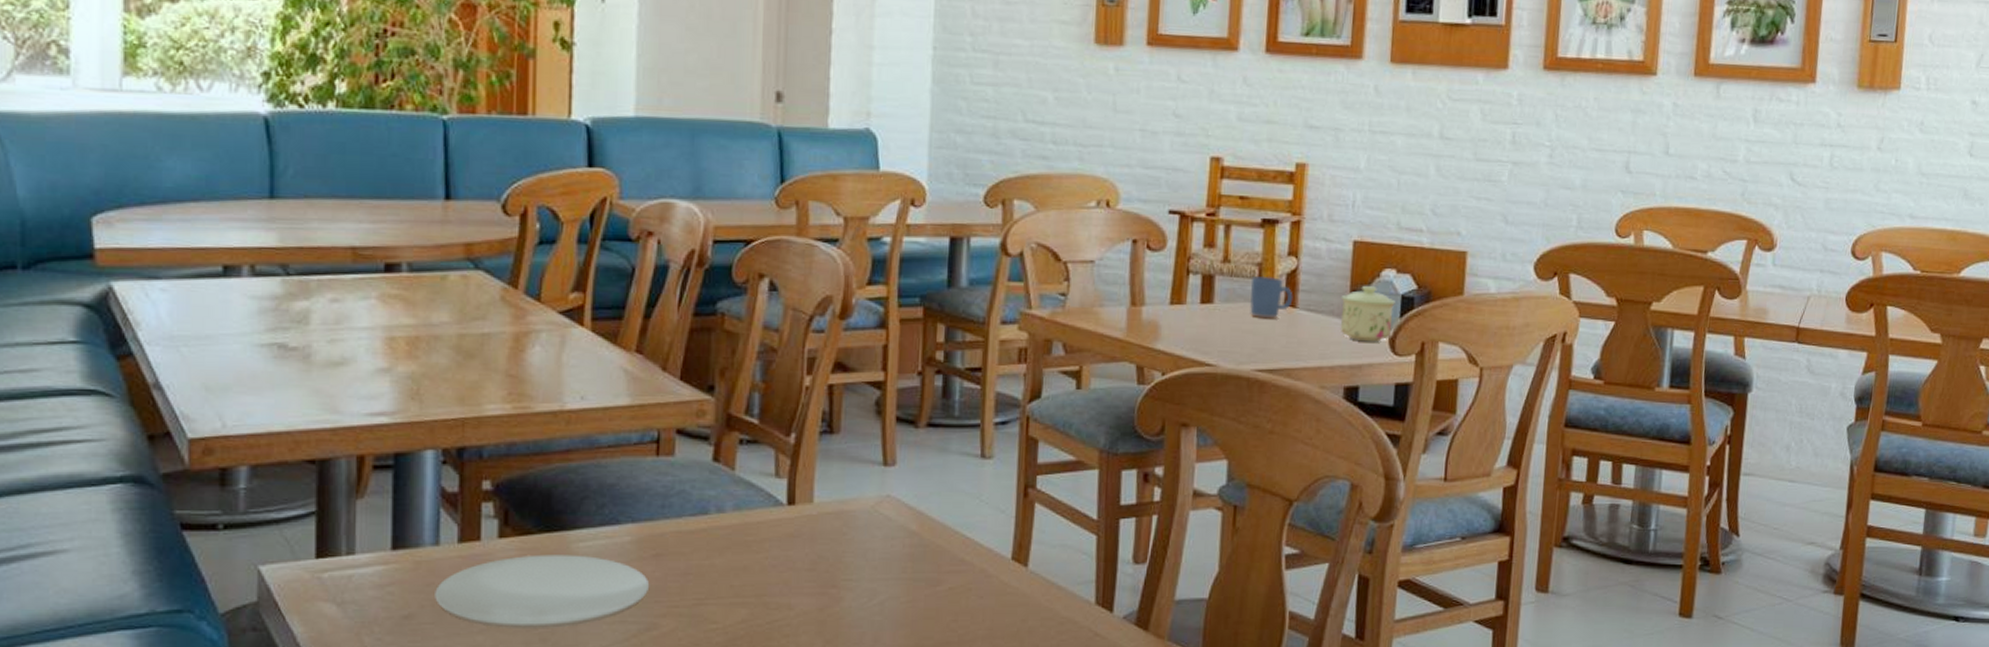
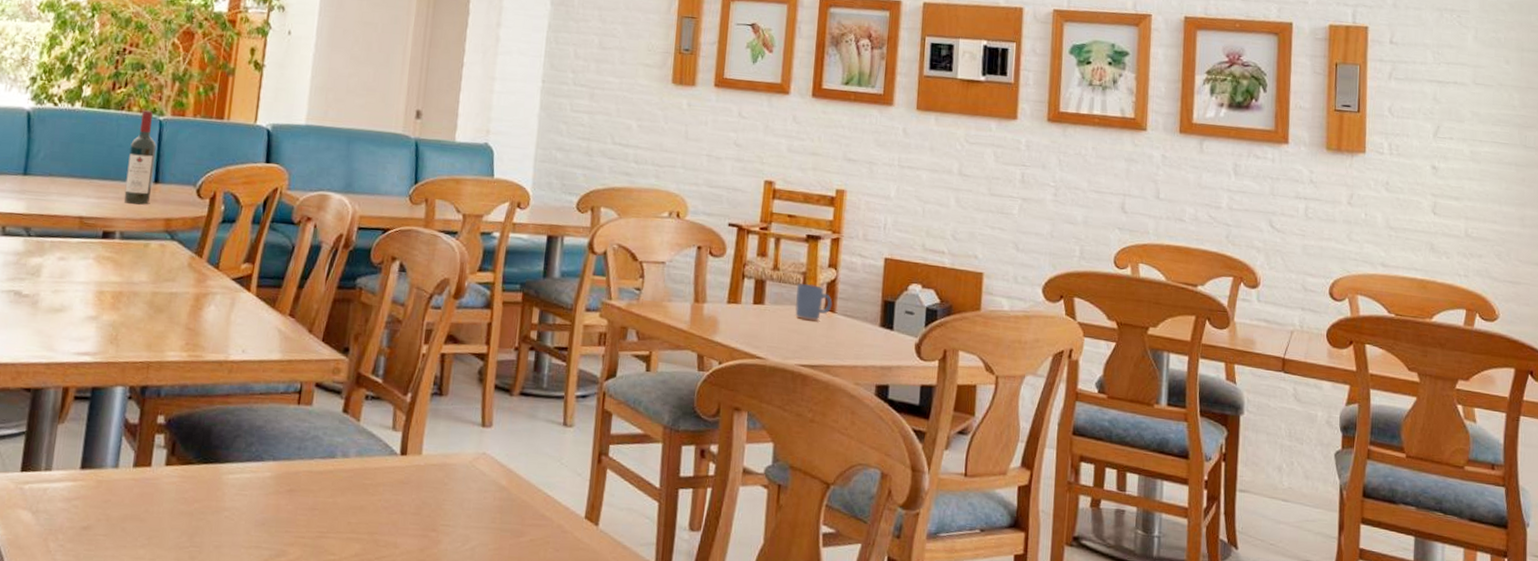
wine bottle: none [407,108,444,228] -> present [123,110,157,205]
plate: present [435,554,650,628] -> none [109,482,283,548]
sugar bowl: present [1340,285,1396,342] -> none [872,296,921,347]

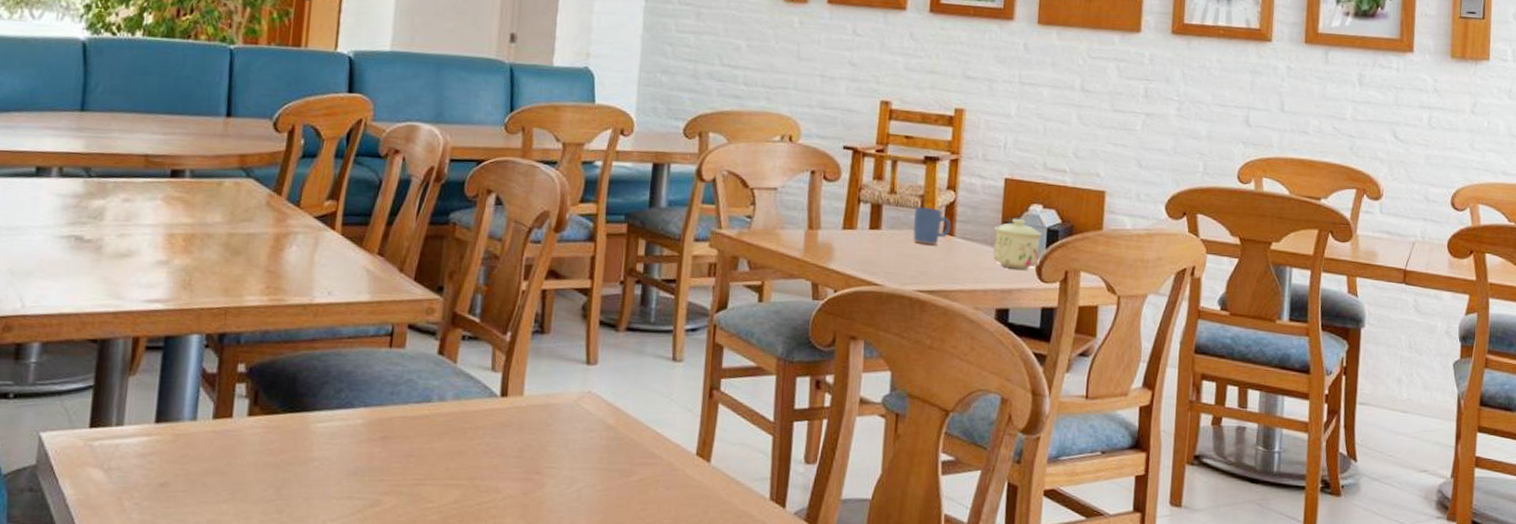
wine bottle: present [123,110,157,205] -> none [193,39,228,141]
sugar bowl: none [872,296,921,347] -> present [992,218,1042,270]

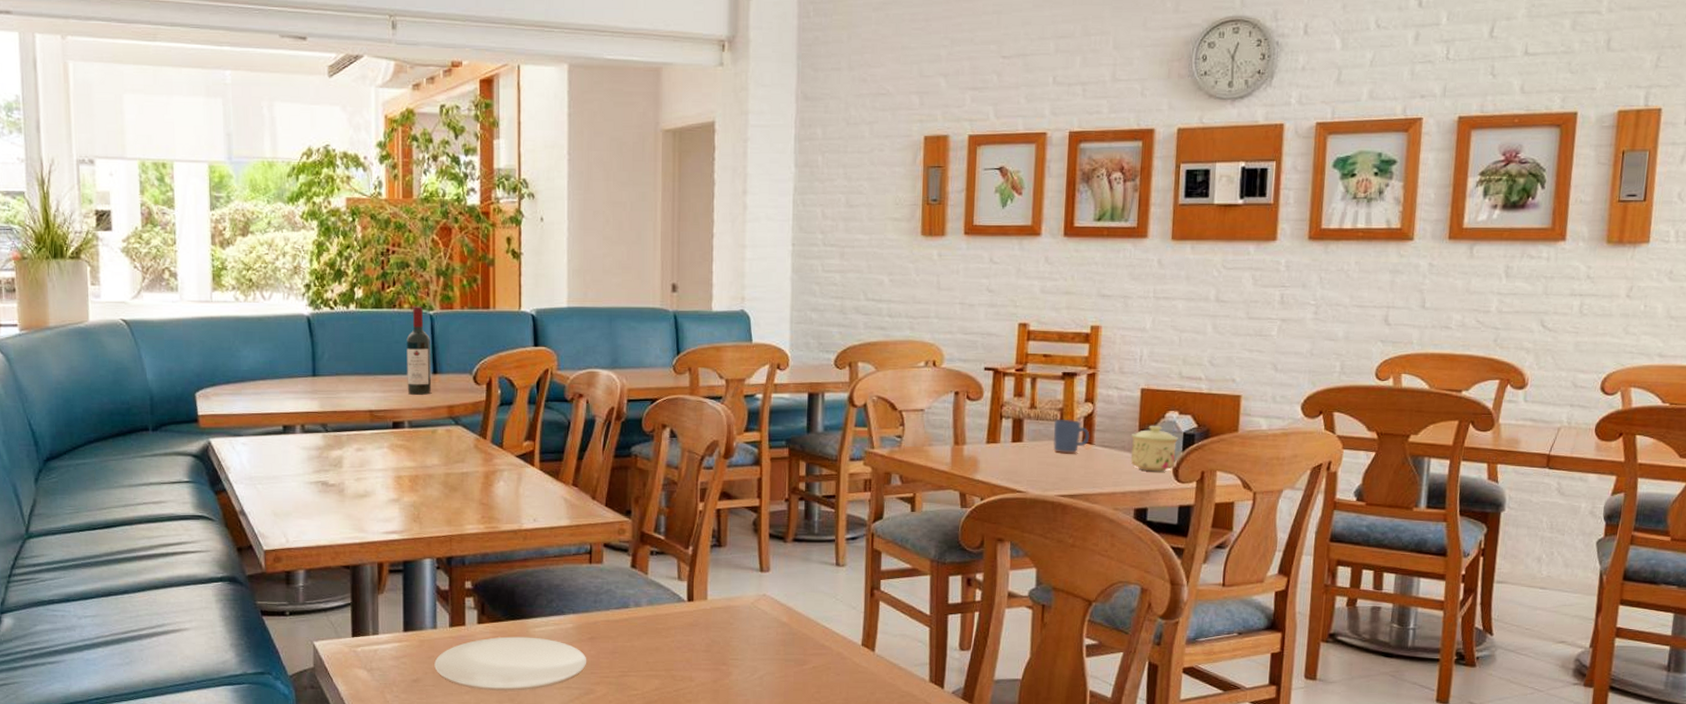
plate: none [188,432,377,501] -> present [434,636,587,691]
wine bottle: none [193,39,228,141] -> present [406,307,432,395]

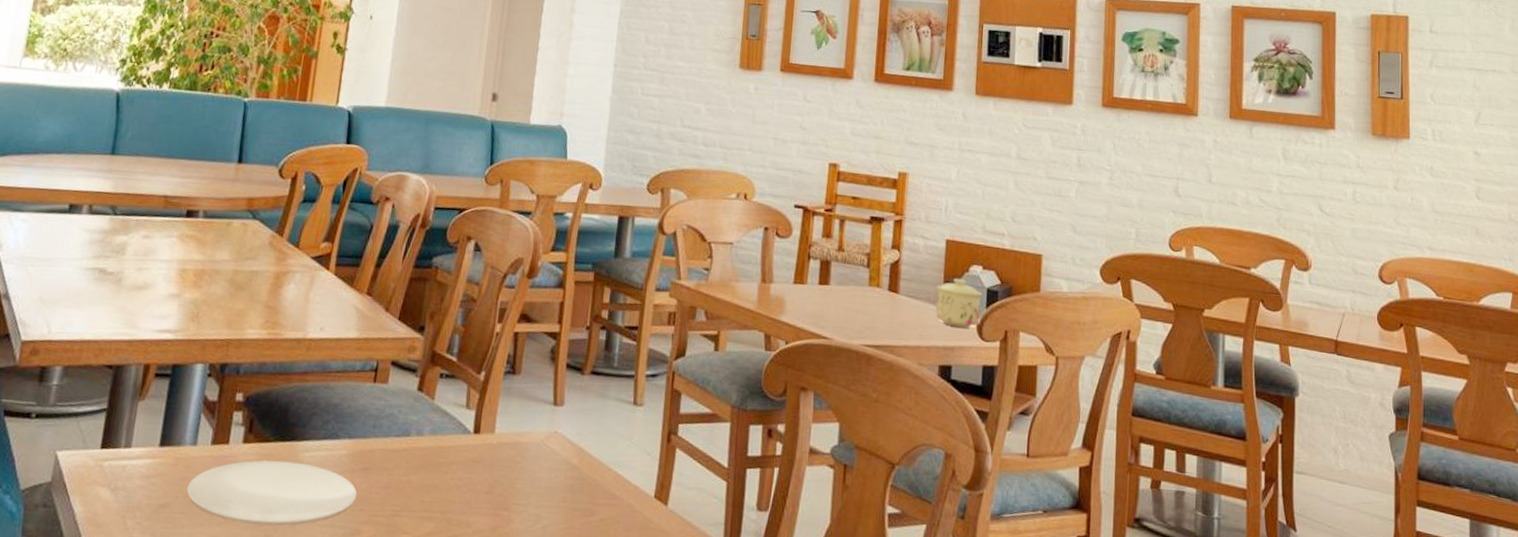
wine bottle: present [406,307,432,395] -> none [208,92,241,184]
mug: present [1053,418,1090,454] -> none [859,264,896,302]

